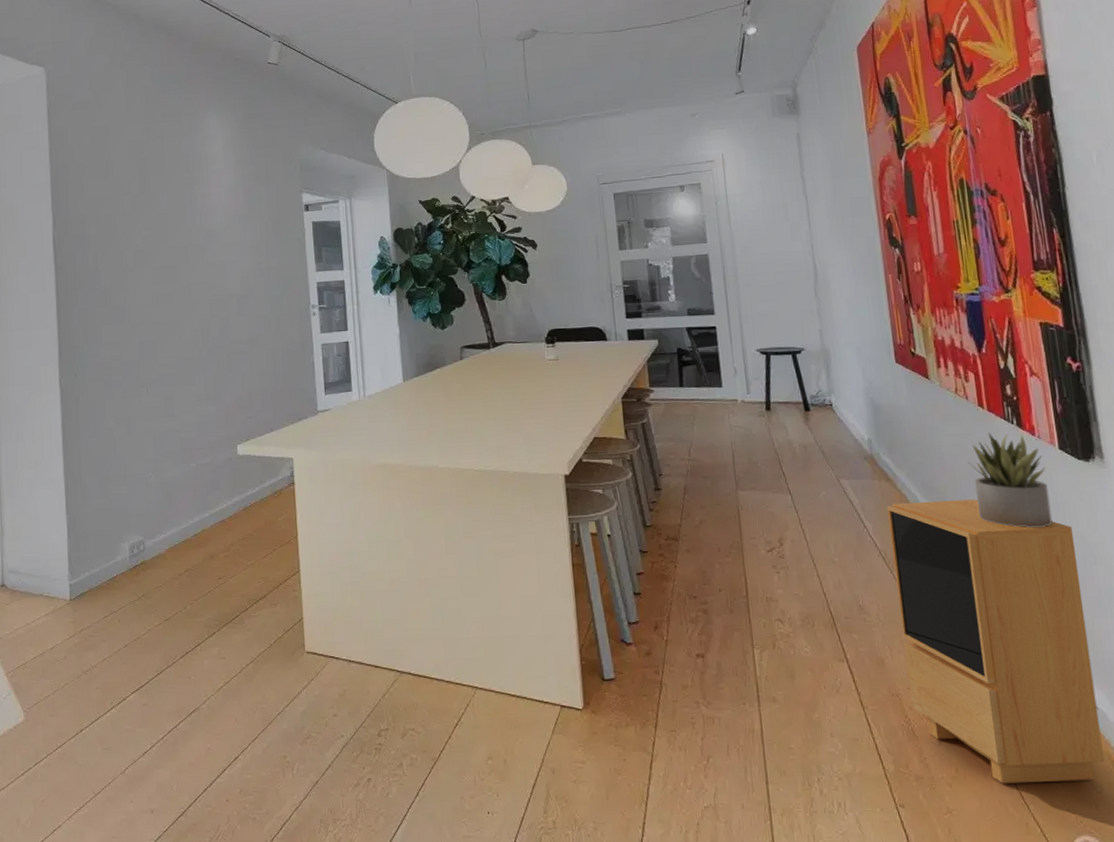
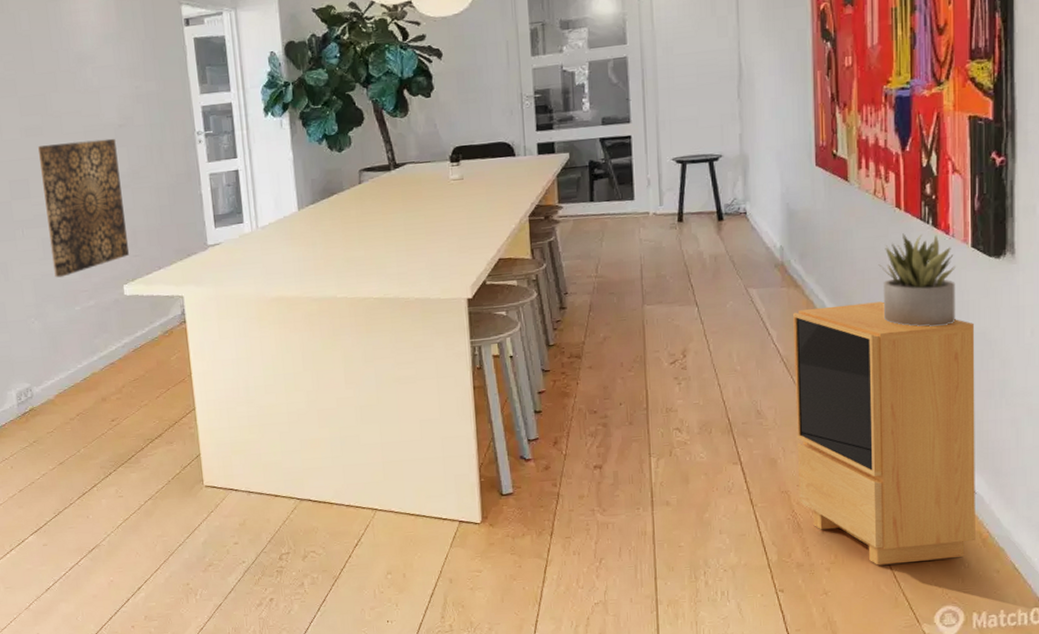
wall art: none [167,307,244,435] -> present [38,138,129,278]

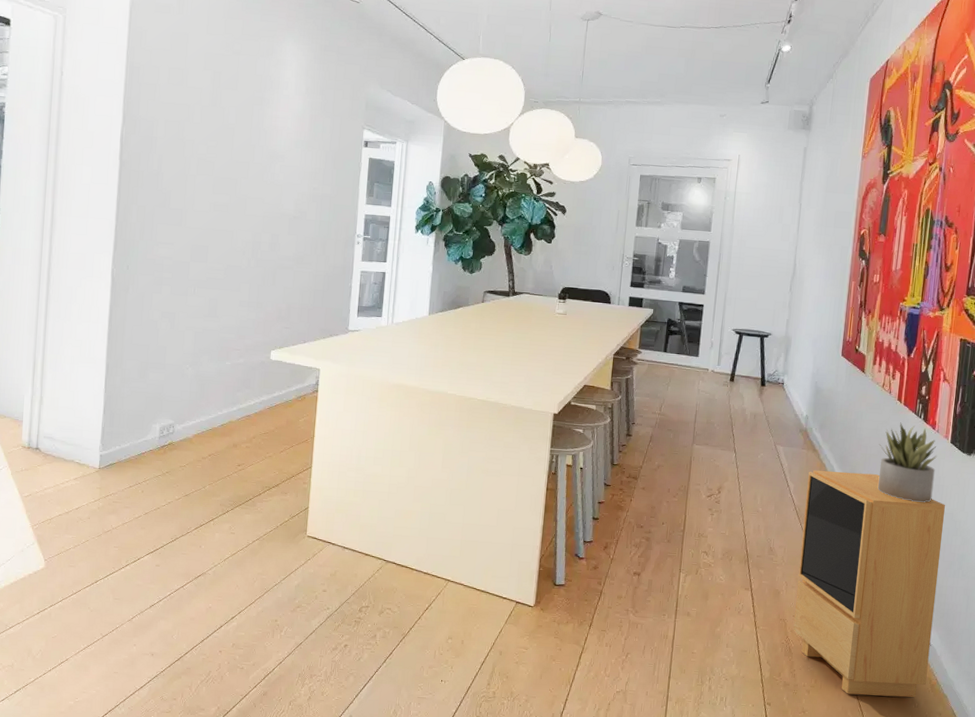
wall art: present [38,138,129,278] -> none [214,221,288,335]

